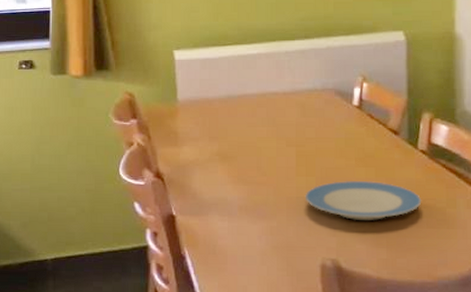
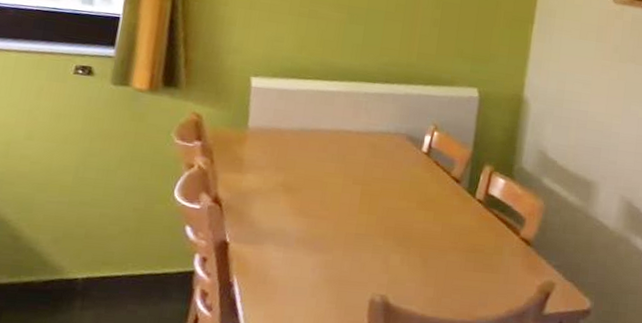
plate: present [305,181,422,220] -> none [363,221,473,261]

